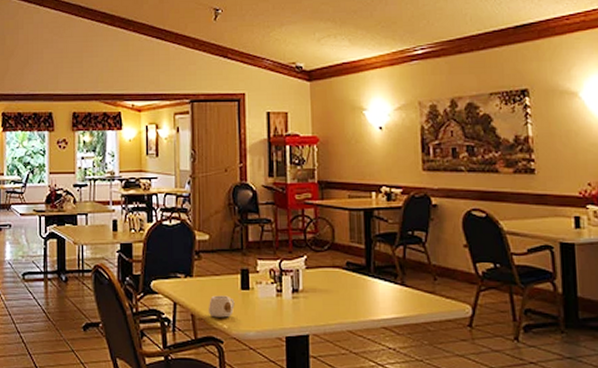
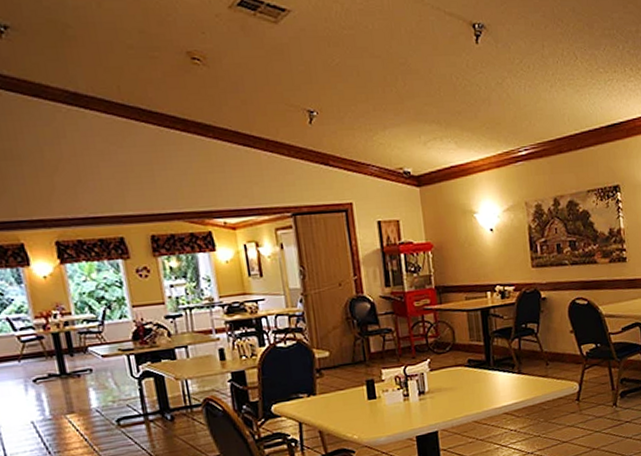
mug: present [209,295,235,318] -> none [336,407,363,430]

